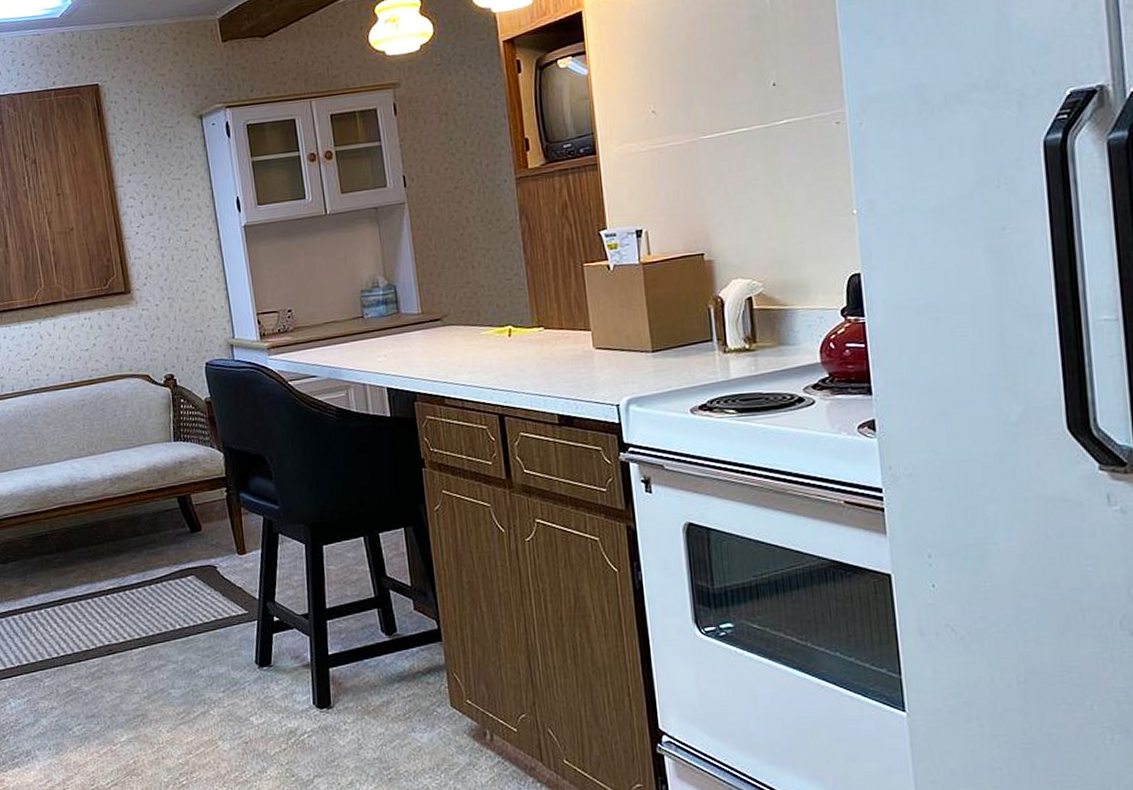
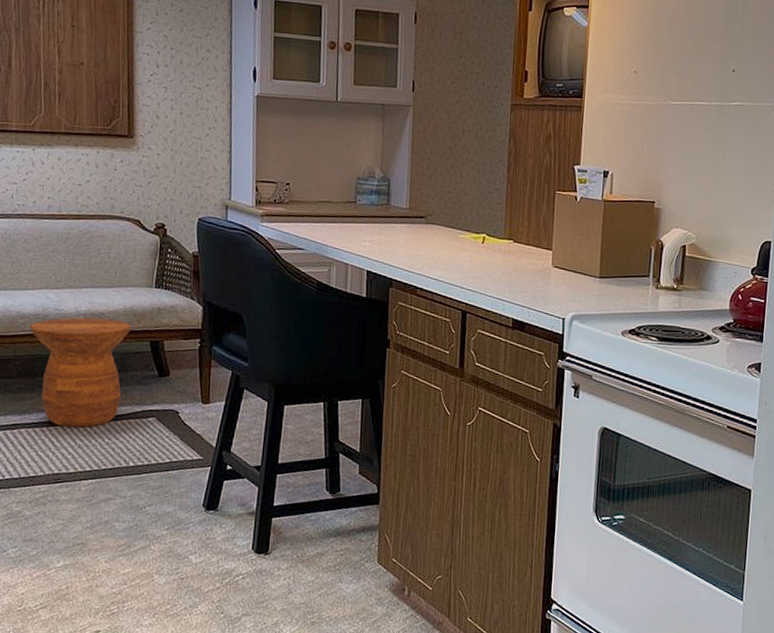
side table: none [61,480,158,596] -> present [30,317,131,427]

